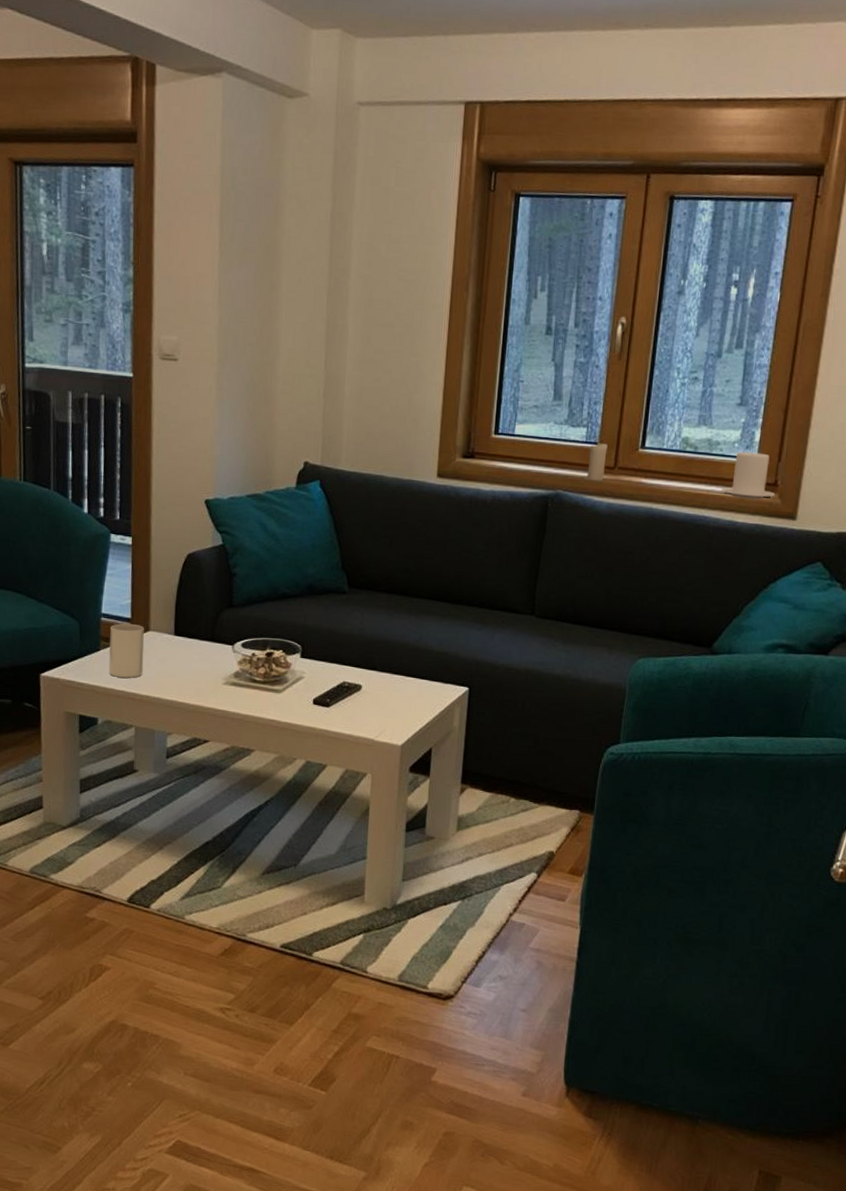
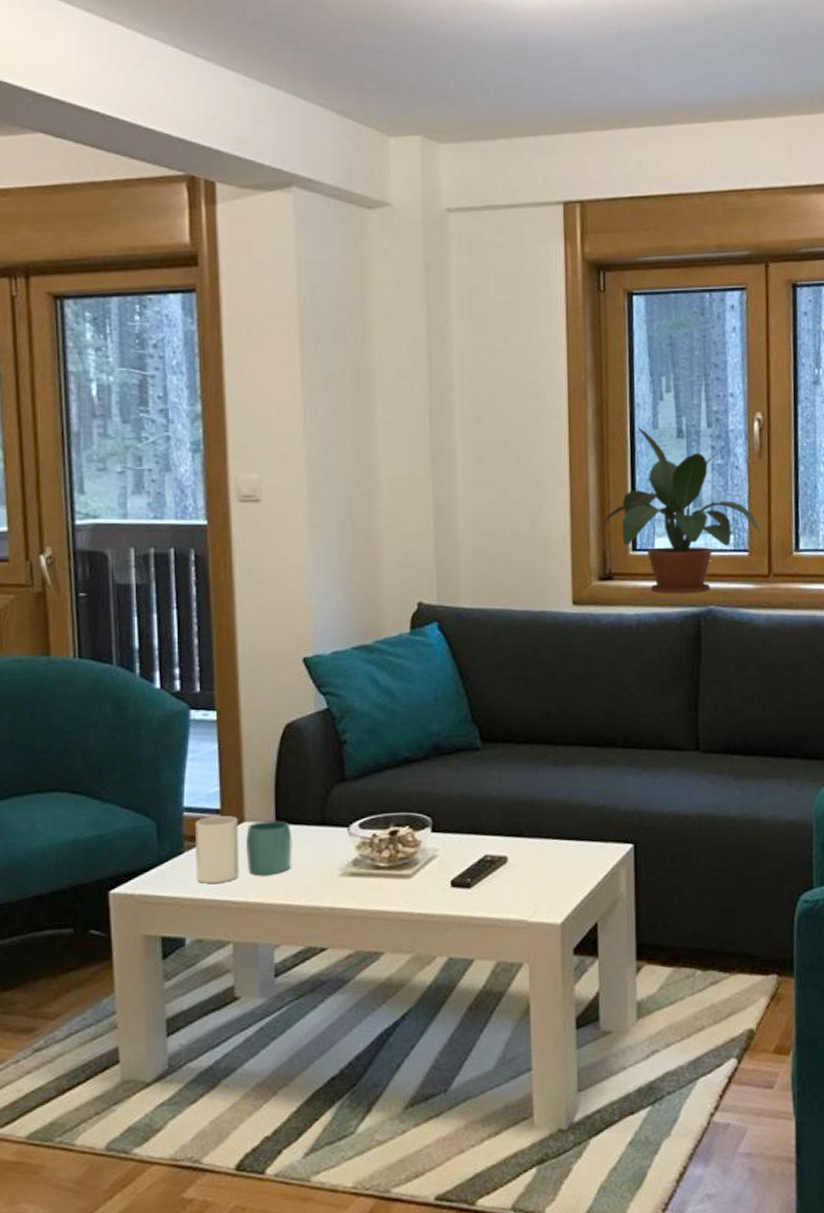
mug: none [149,632,187,676] -> present [246,820,292,875]
potted plant: none [466,322,612,478] -> present [598,427,760,594]
candle: present [583,442,608,481] -> none [736,549,759,592]

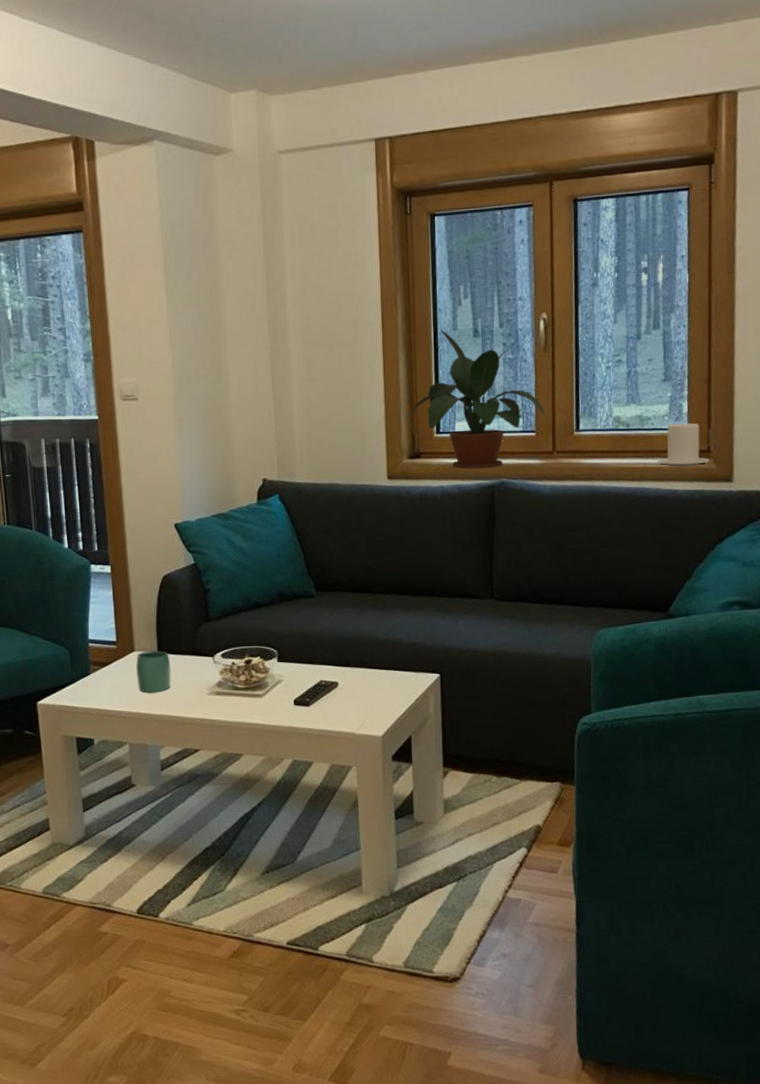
cup: present [196,816,239,884] -> none [98,647,132,698]

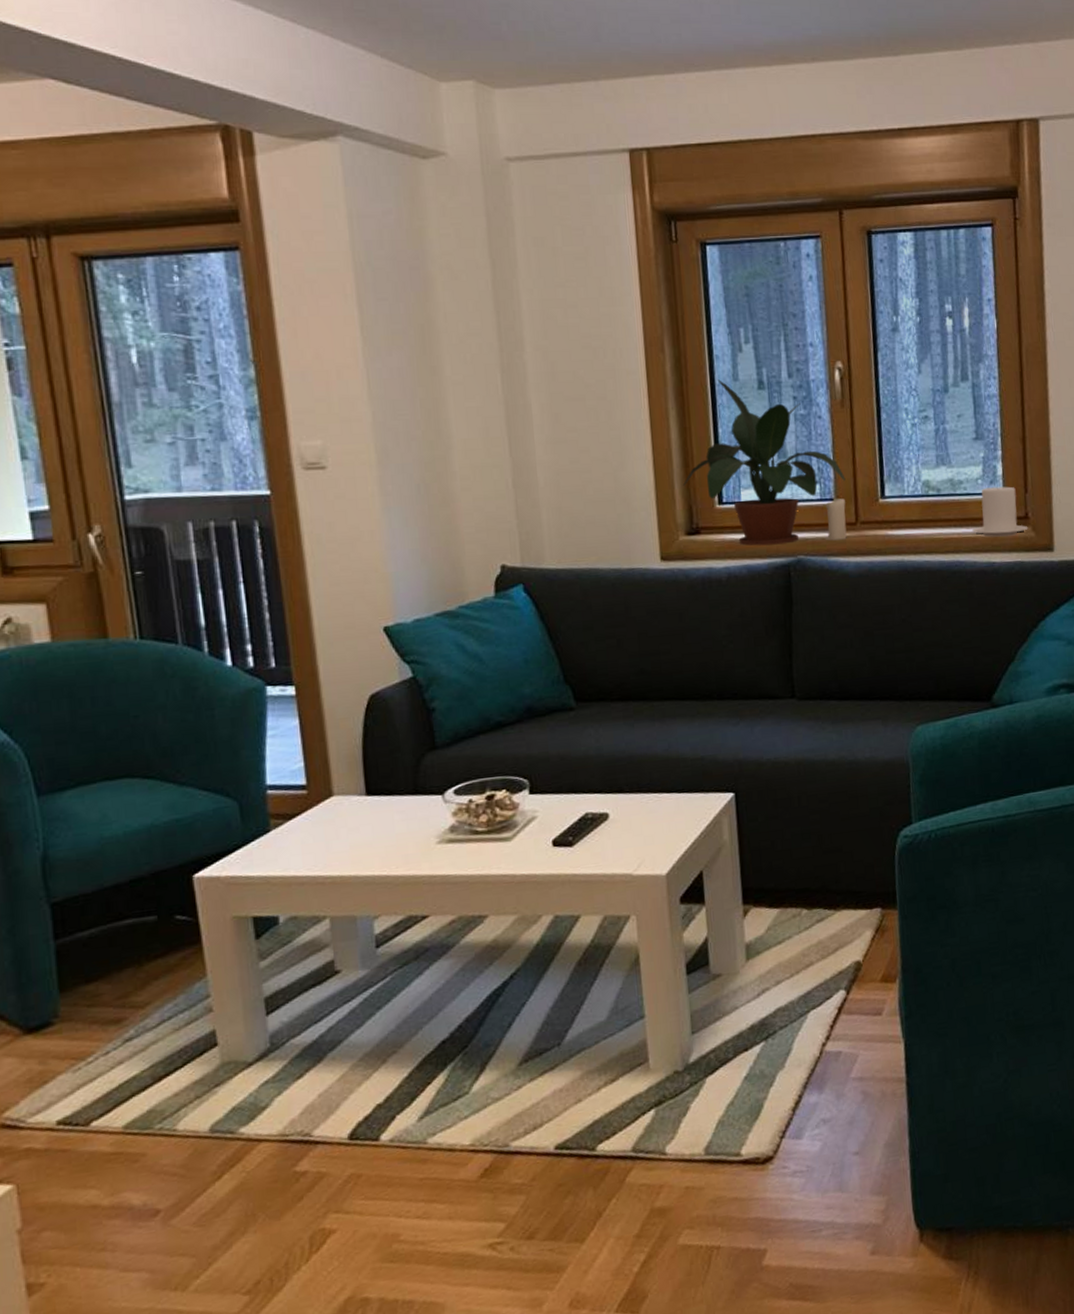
mug: present [136,651,171,692] -> none [336,792,386,848]
candle: none [525,430,544,467] -> present [825,498,847,541]

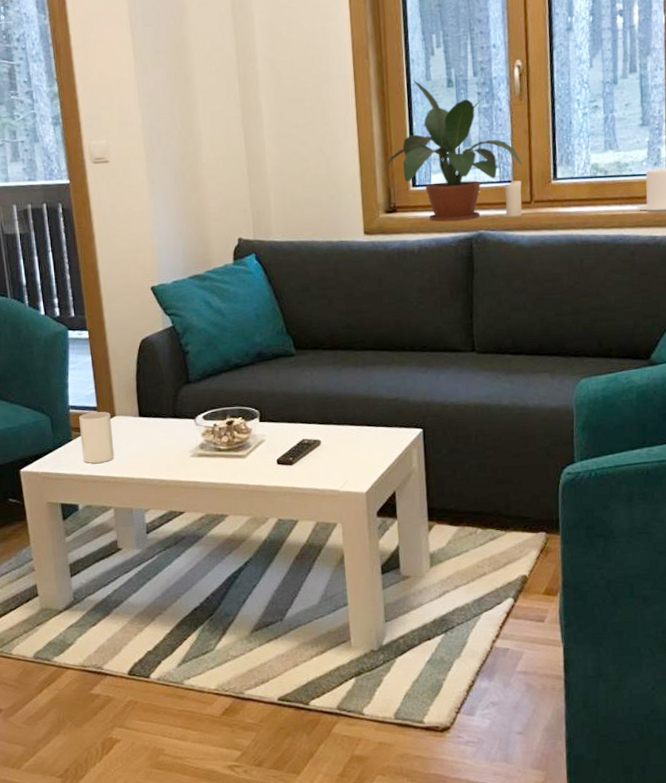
cup: none [281,791,331,861] -> present [79,412,115,464]

